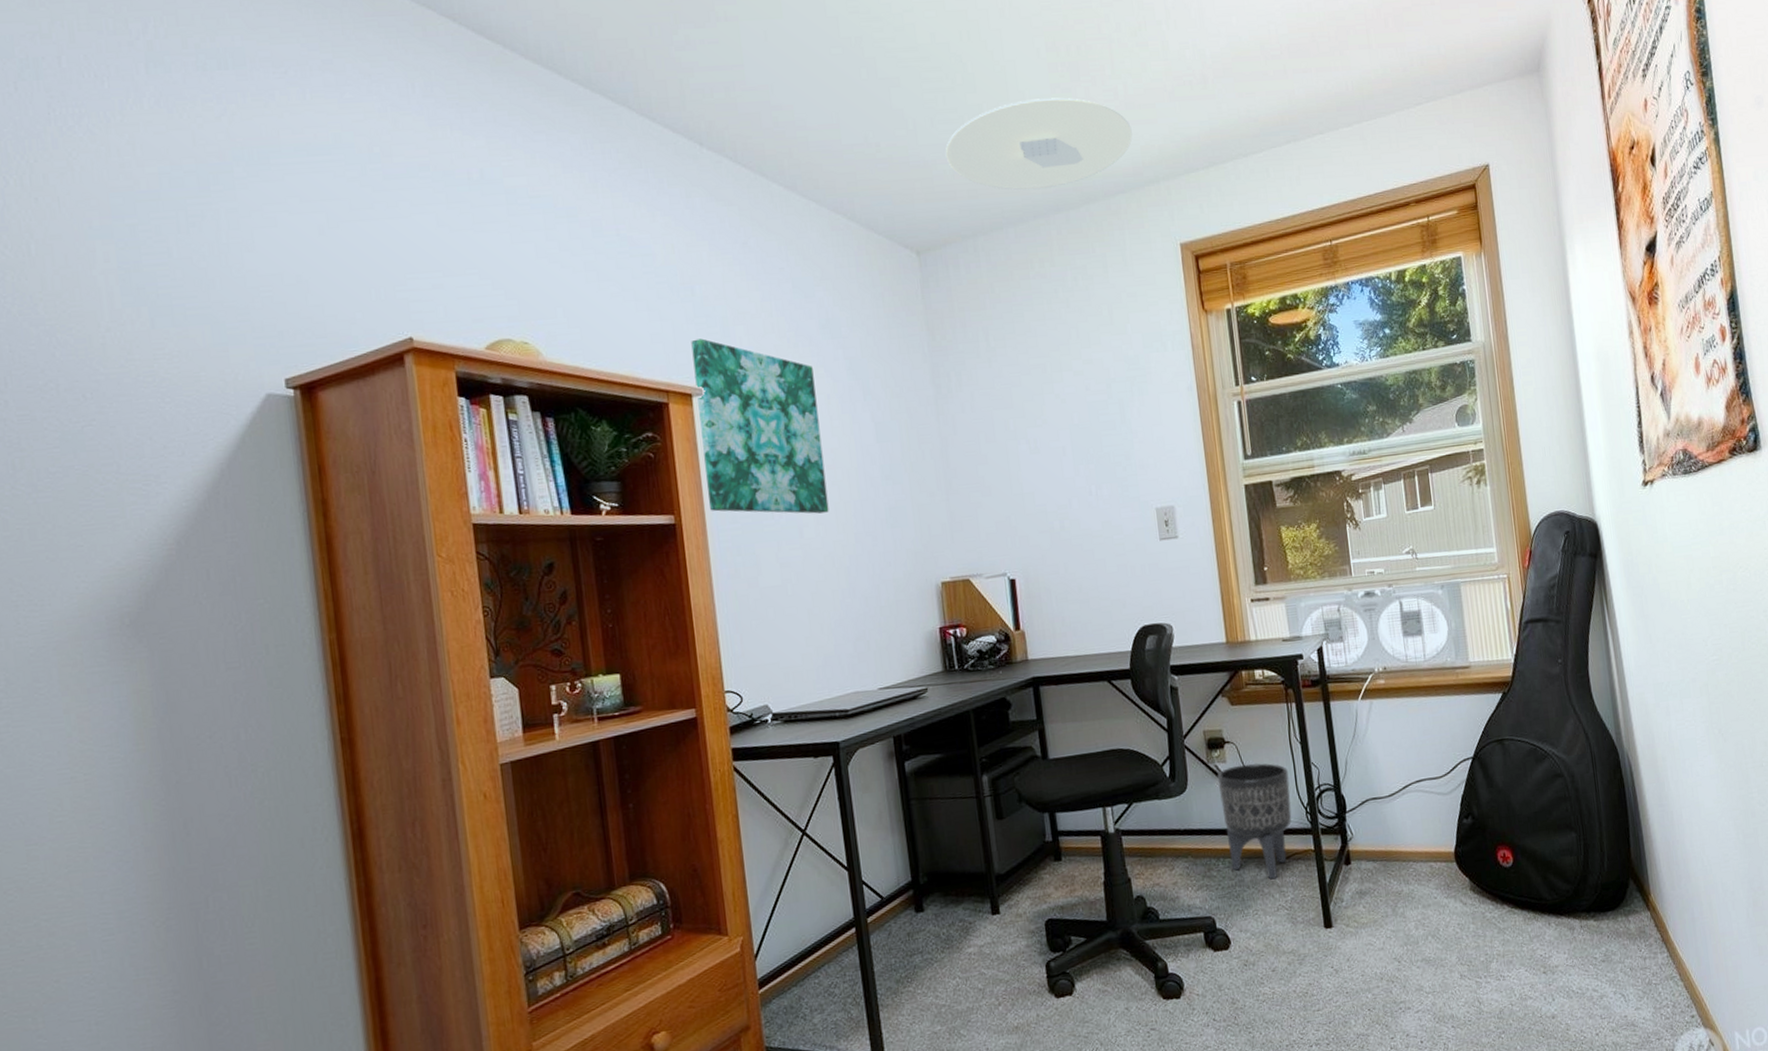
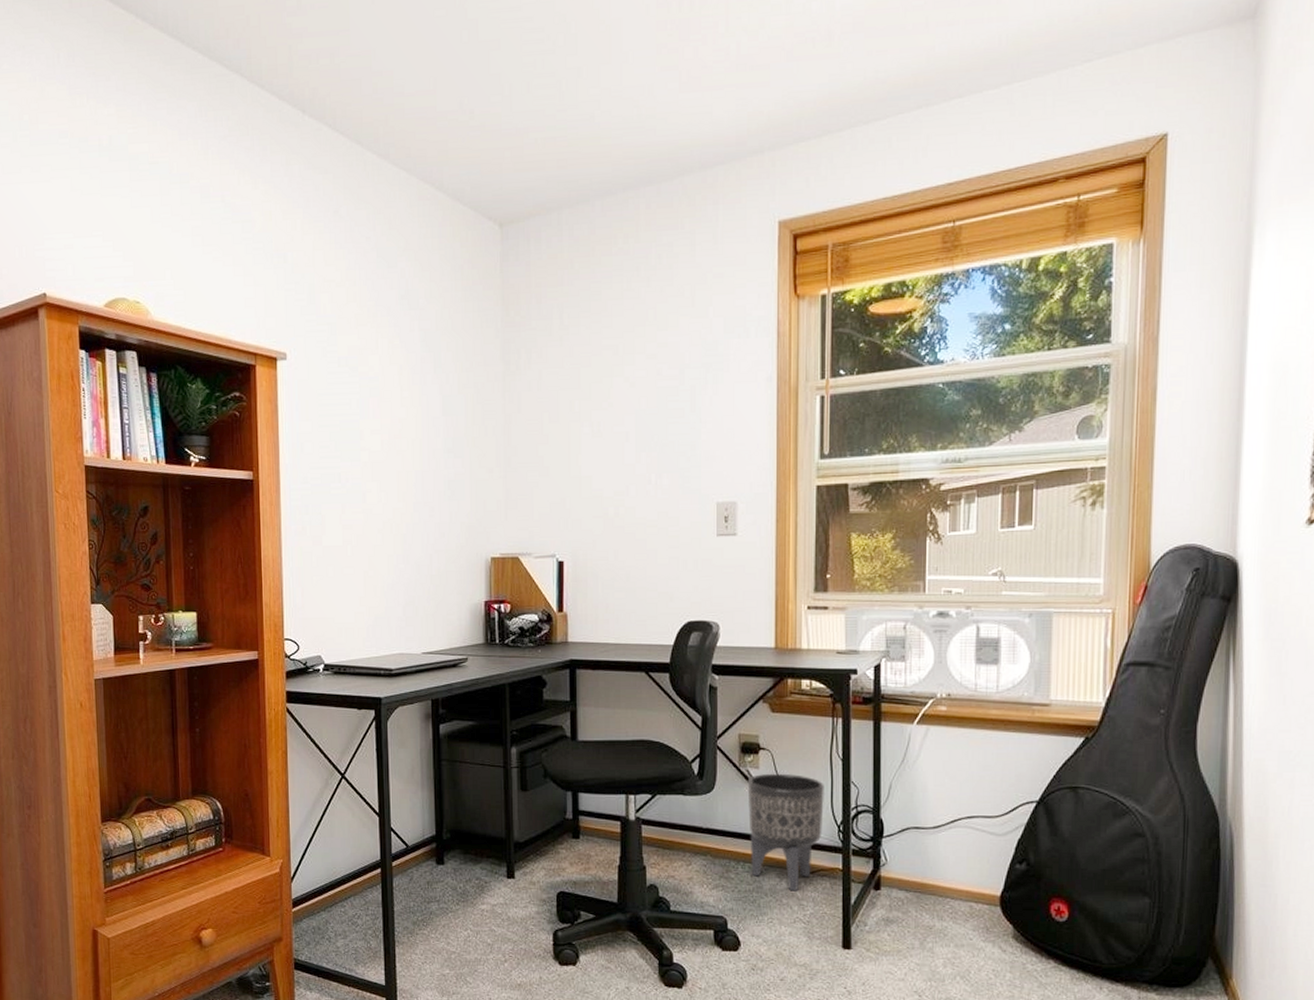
wall art: present [691,338,829,514] -> none [280,304,392,481]
ceiling light: present [945,97,1133,191] -> none [538,59,740,161]

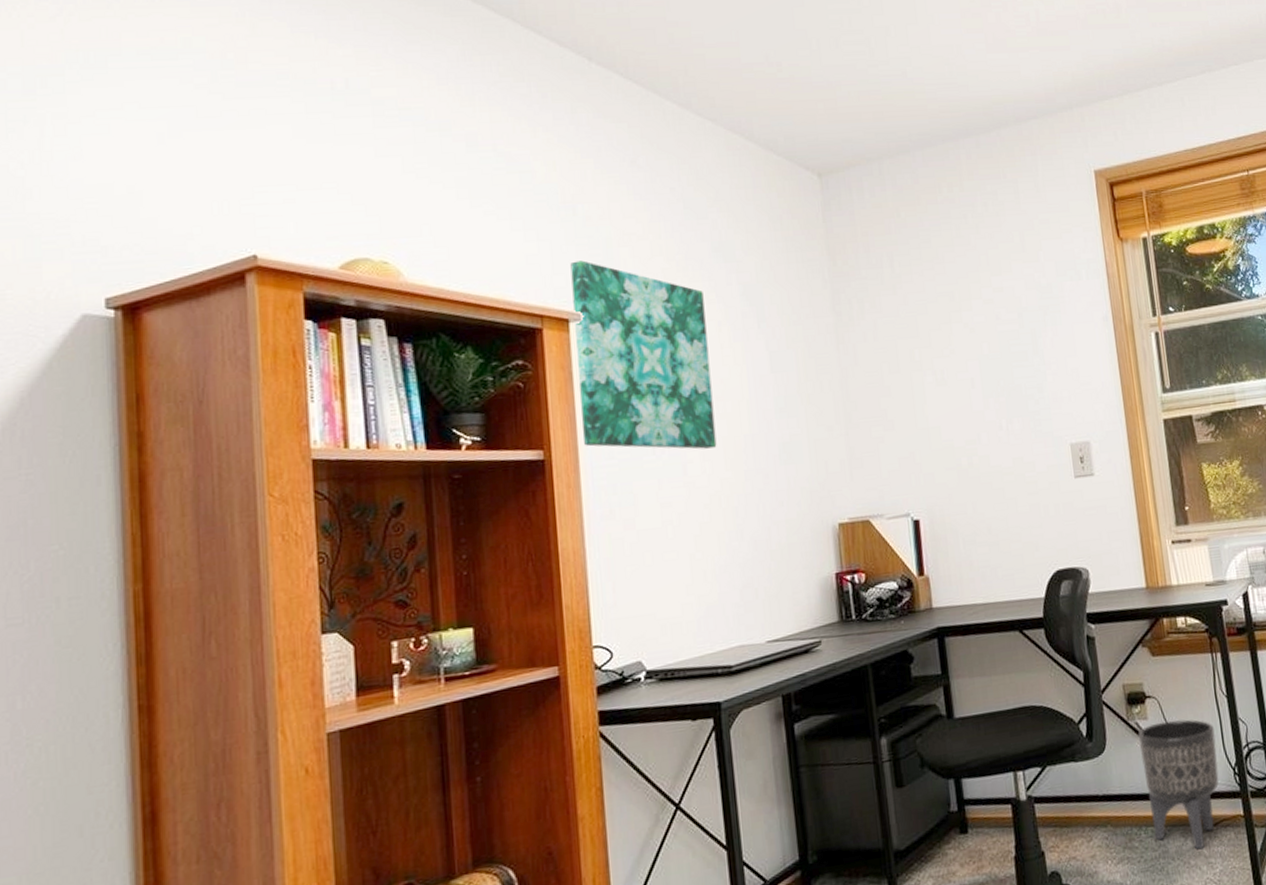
wall art: none [280,304,392,481] -> present [570,260,717,450]

